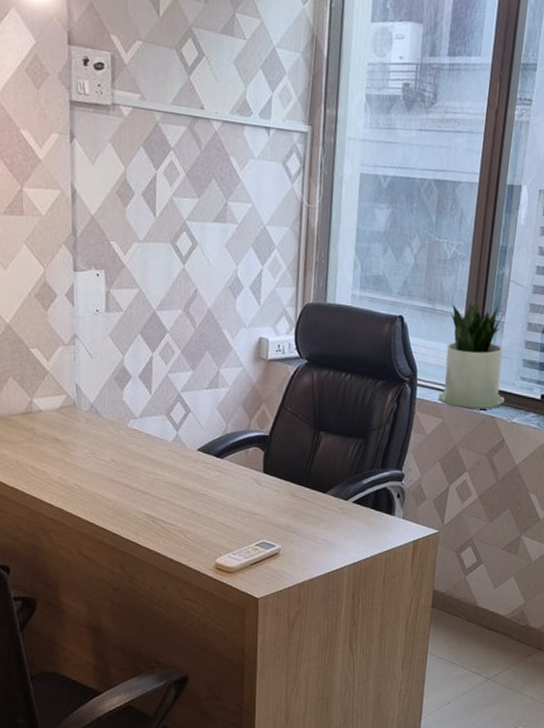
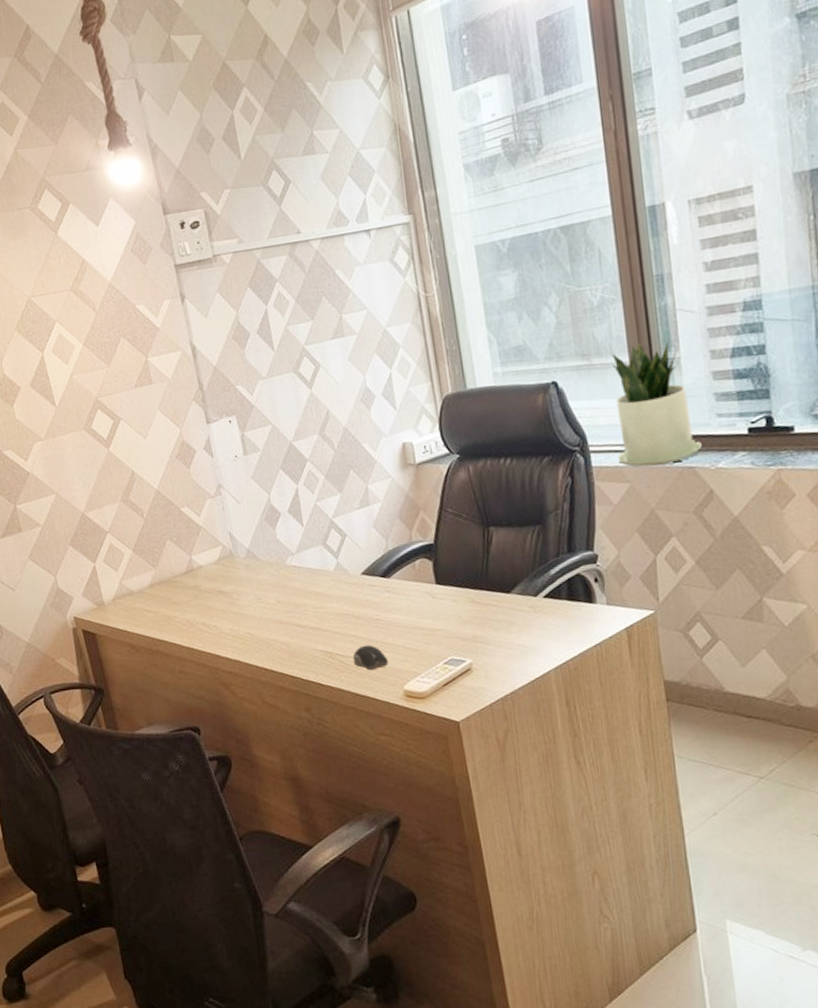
computer mouse: none [173,516,207,541] -> present [352,645,389,671]

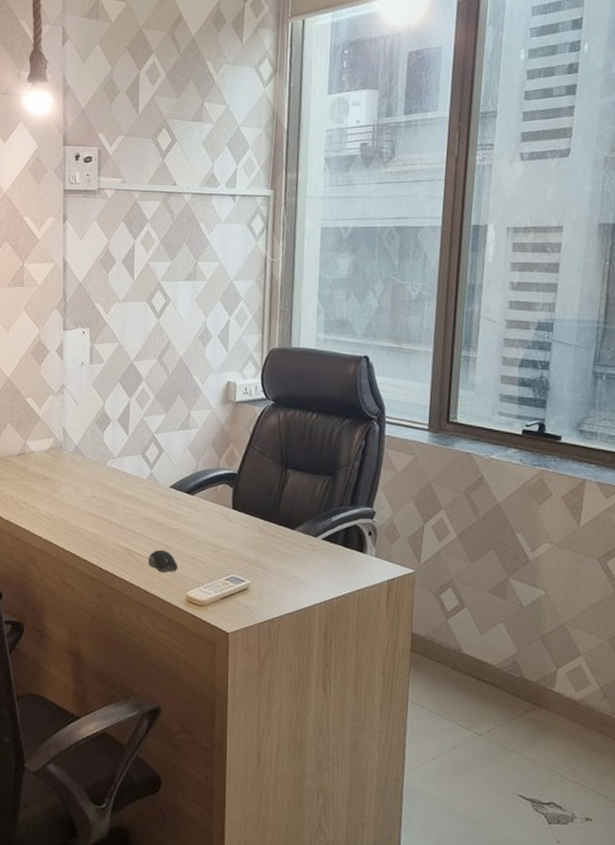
planter: present [612,342,702,467] -> none [407,338,481,447]

